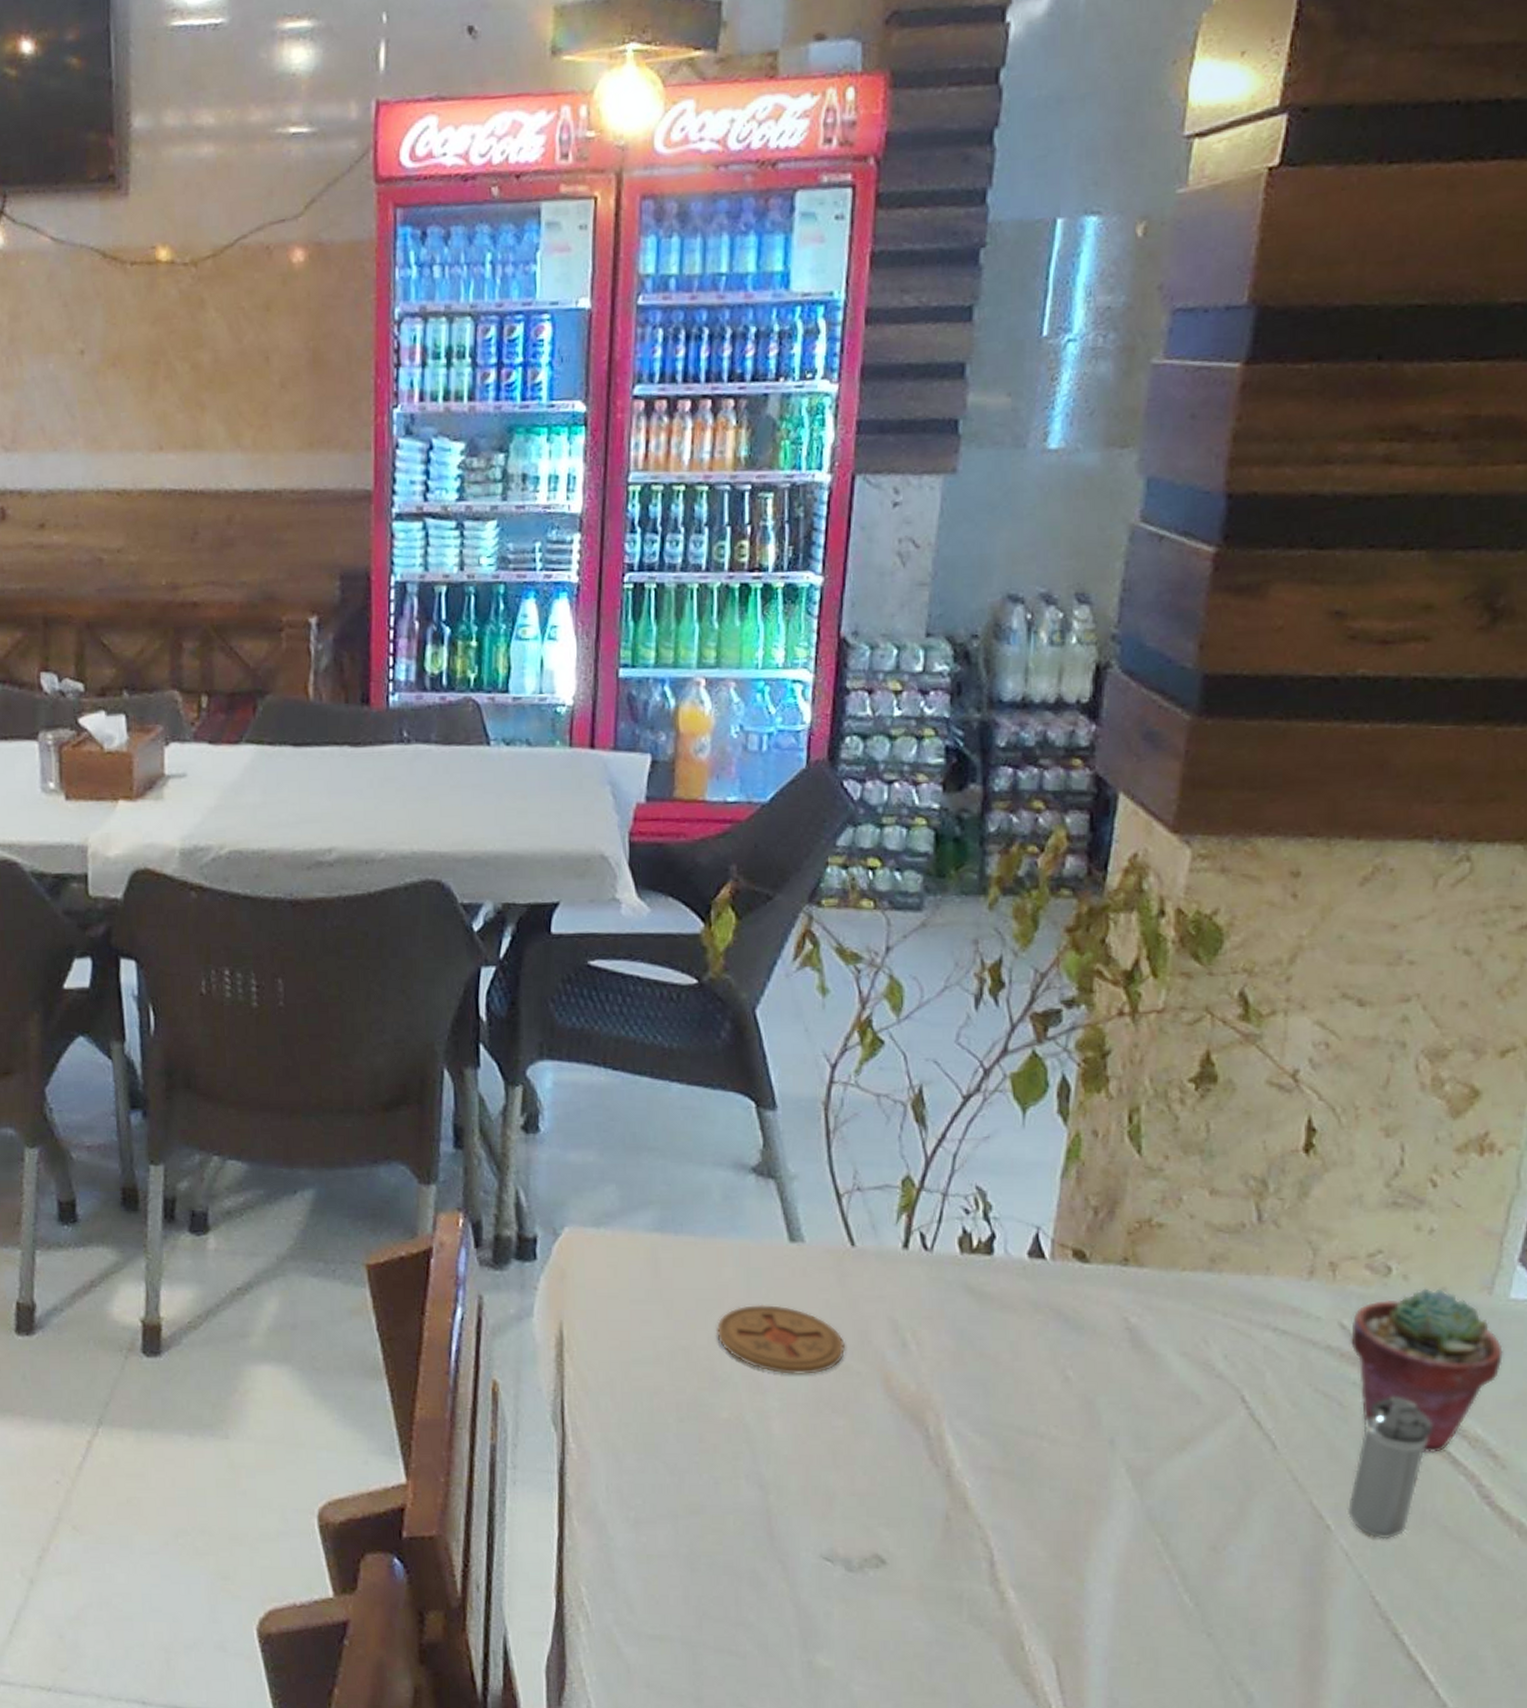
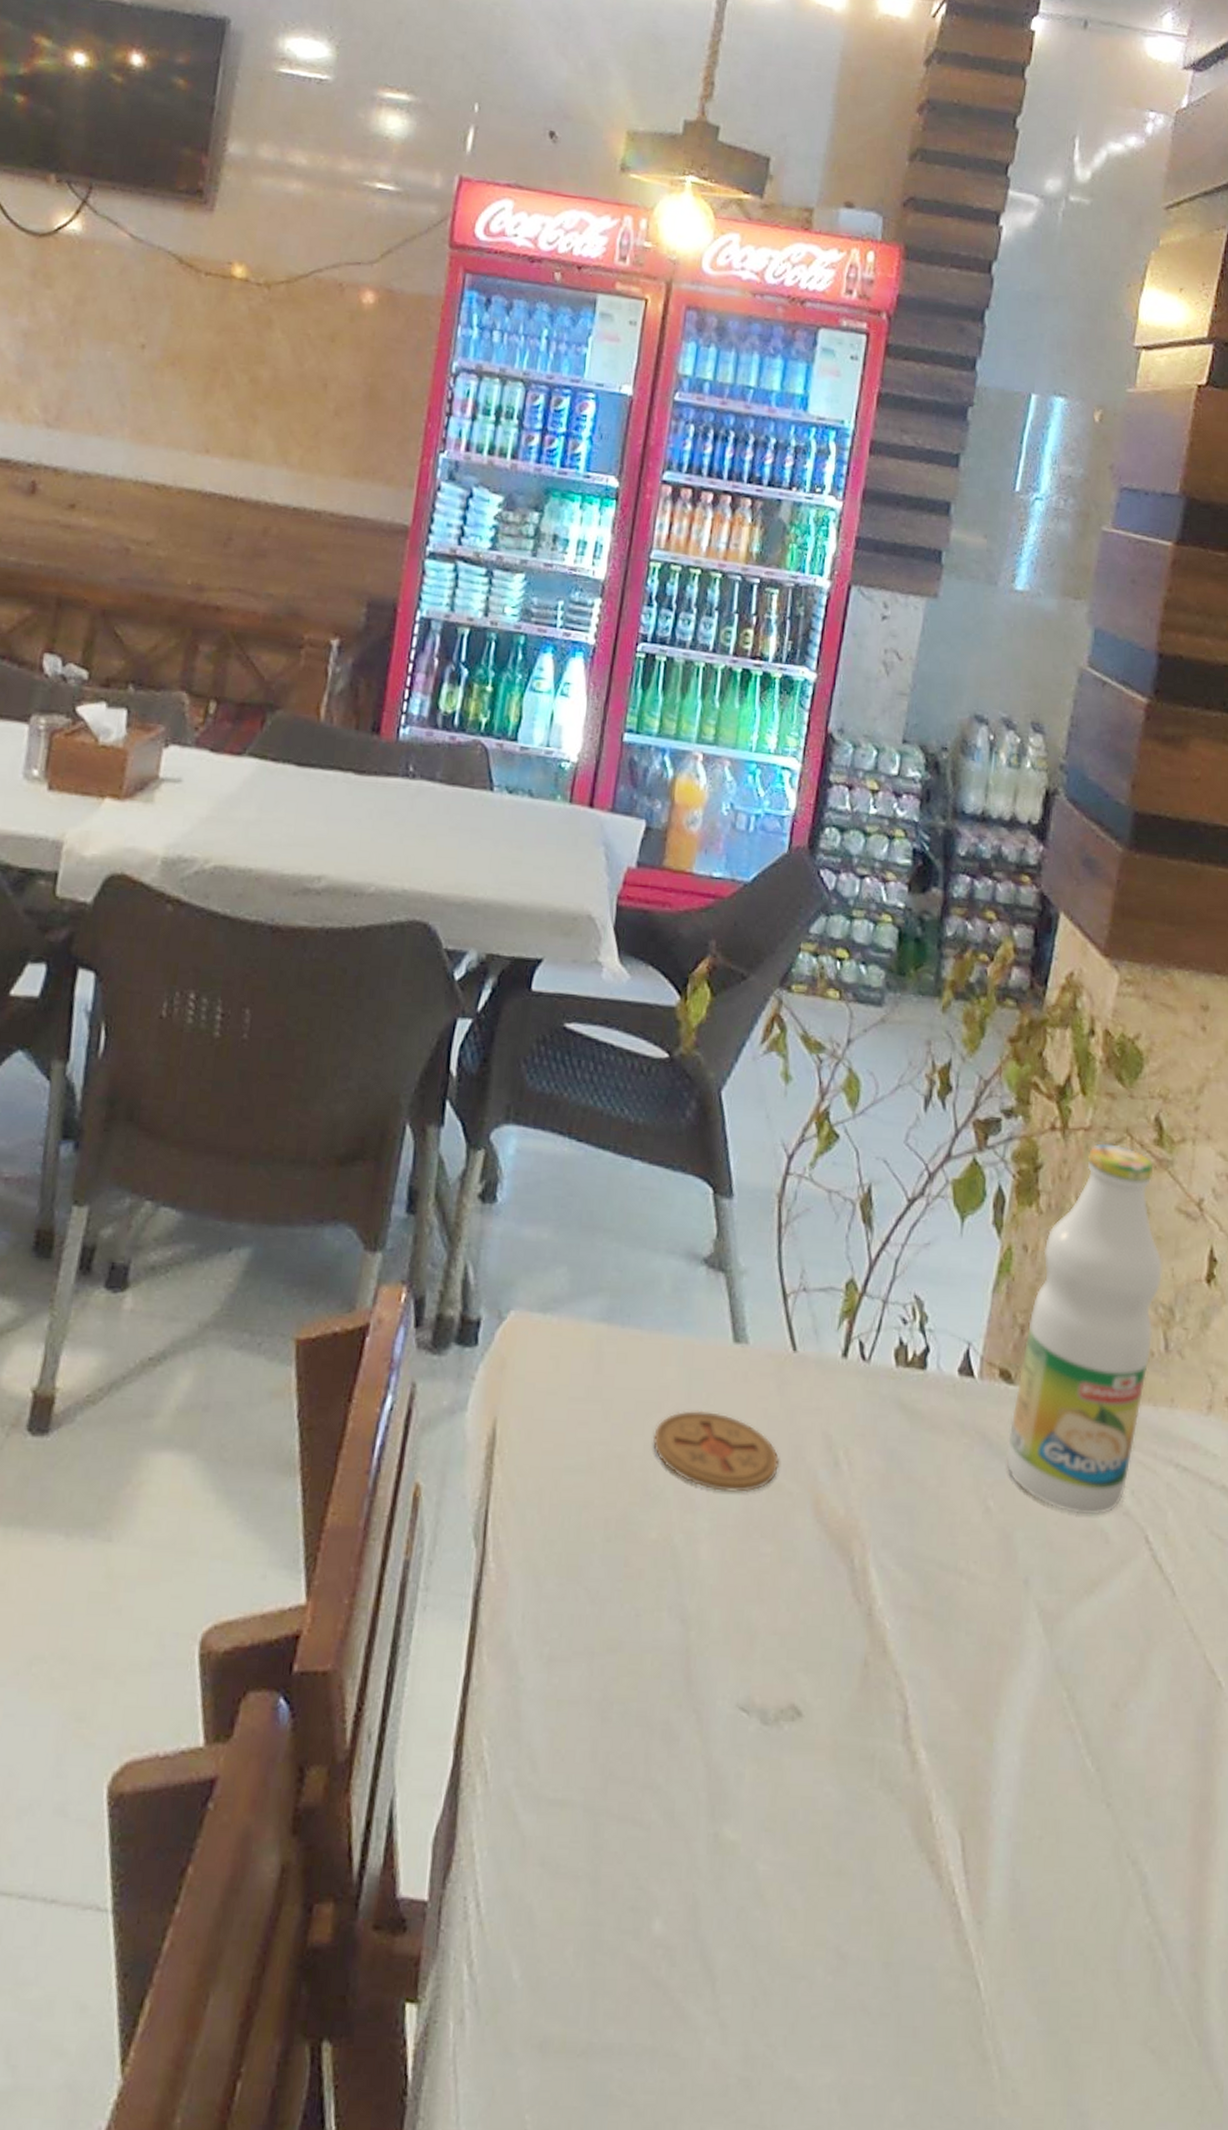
bottle: none [1084,1023,1252,1379] -> present [1006,1143,1162,1516]

